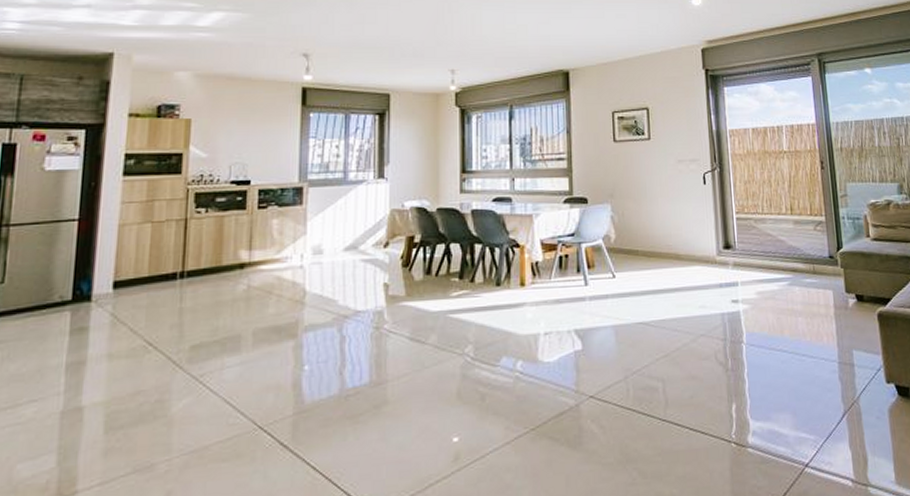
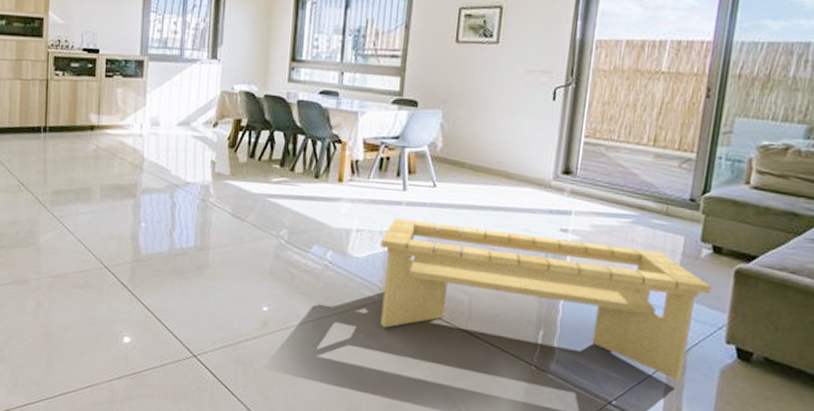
coffee table: none [570,307,864,434] -> present [380,217,712,380]

